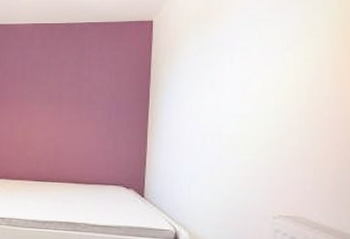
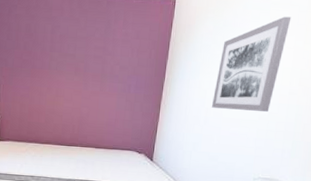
wall art: none [207,33,285,136] -> present [211,16,292,112]

